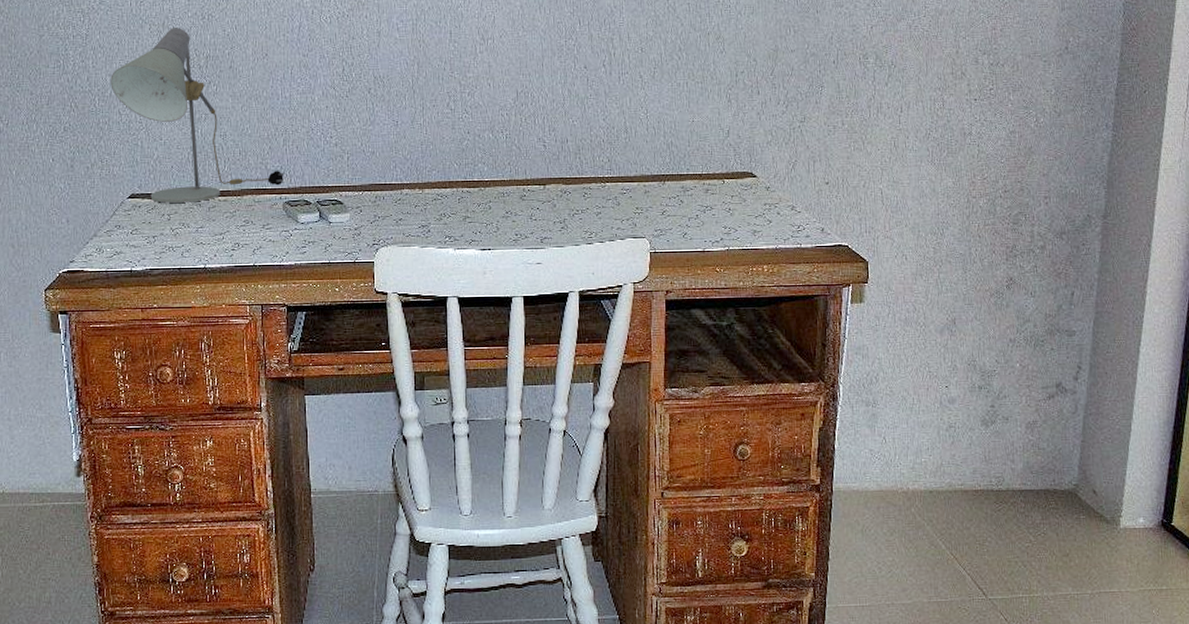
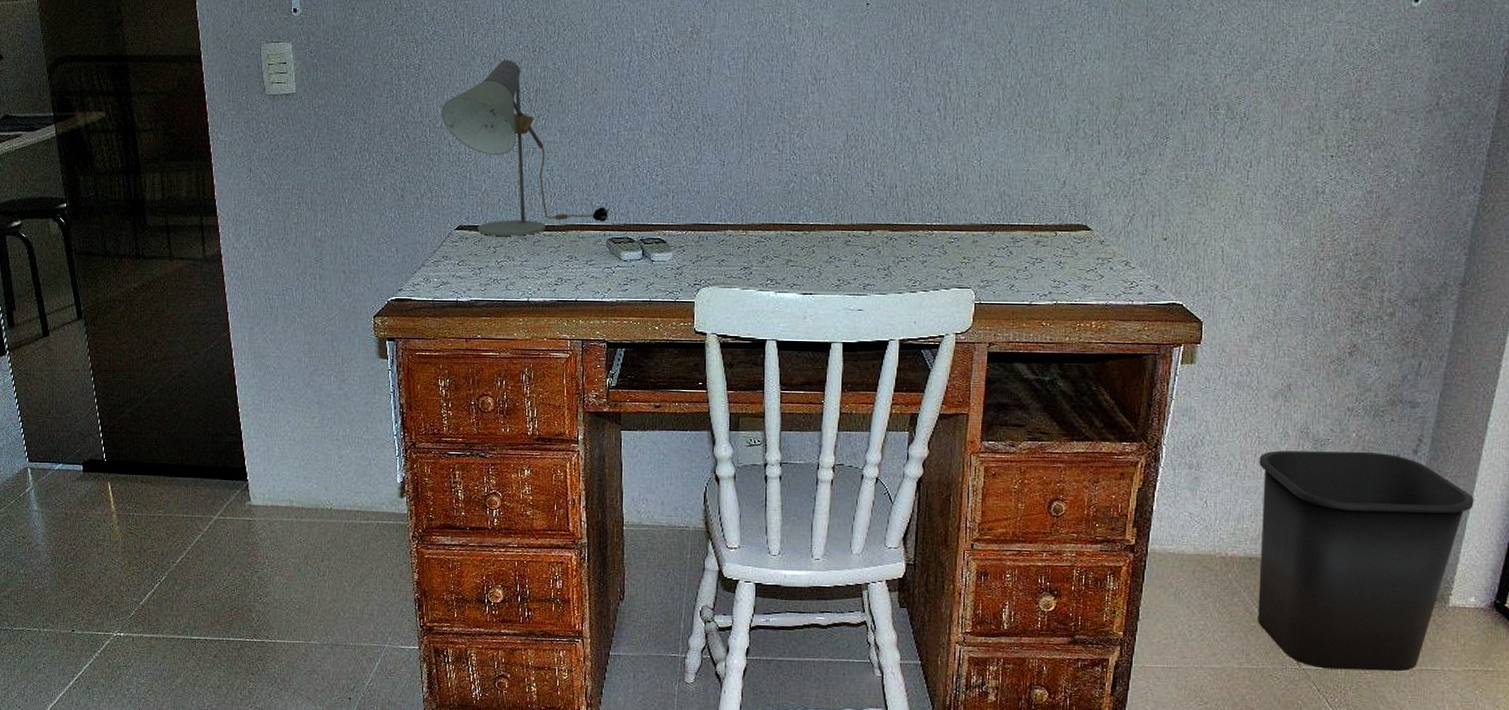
waste bin: none [931,380,1134,598] -> present [1258,450,1474,671]

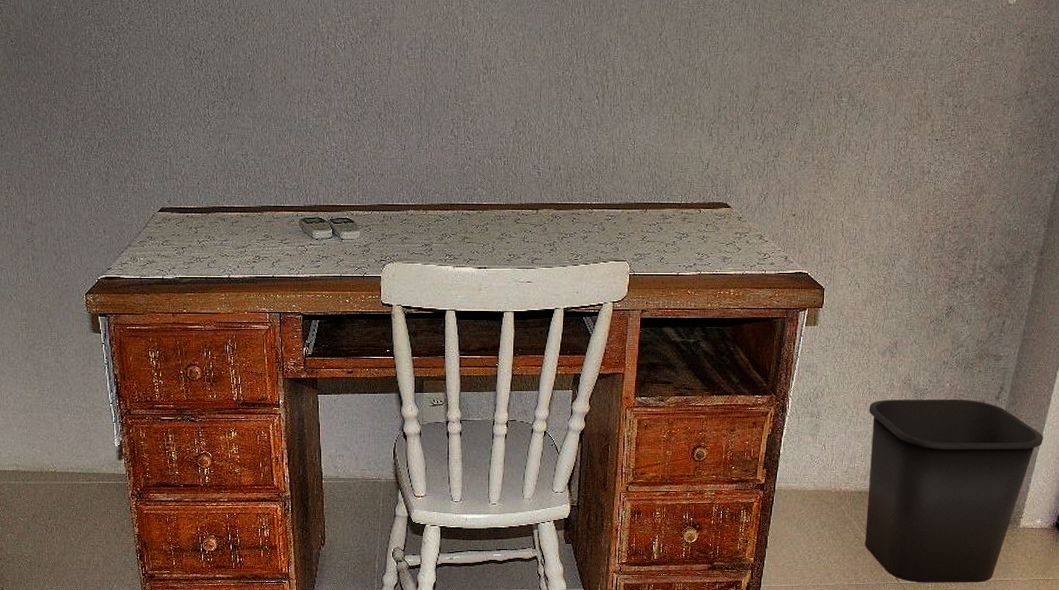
desk lamp: present [441,59,610,236] -> none [140,48,301,217]

